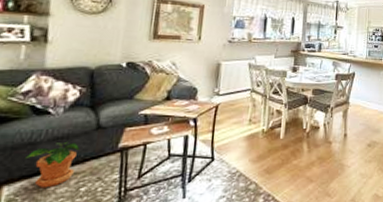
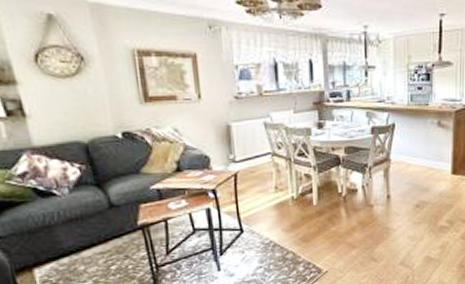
potted plant: present [25,141,79,189] -> none [46,222,99,269]

